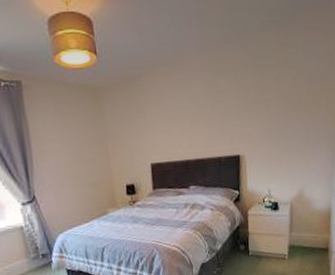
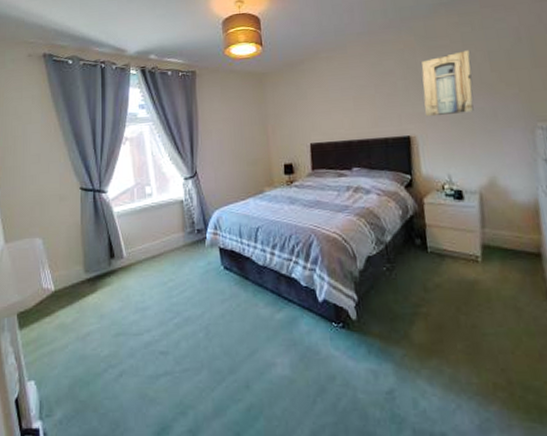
wall art: none [252,72,294,137] -> present [421,50,474,117]

